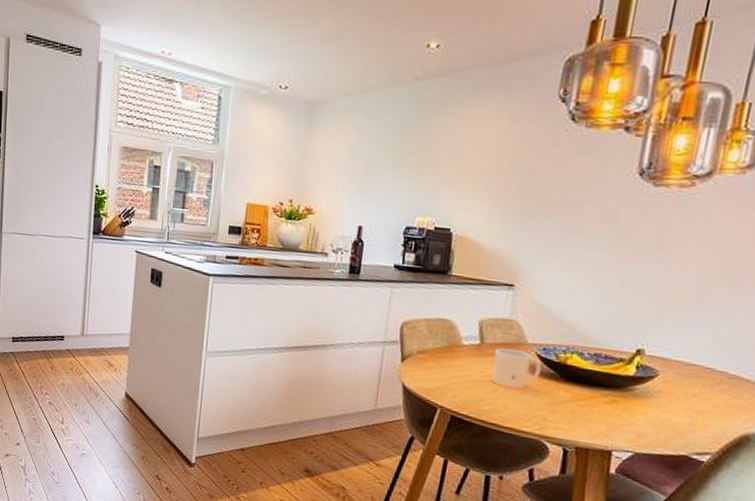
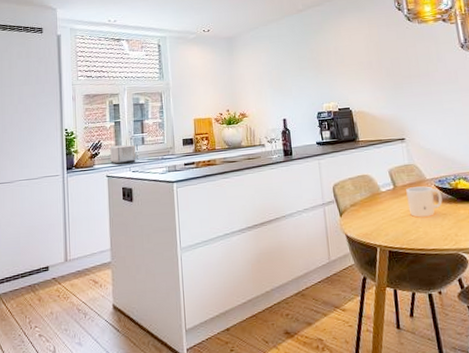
toaster: none [142,216,173,242] -> present [110,144,136,165]

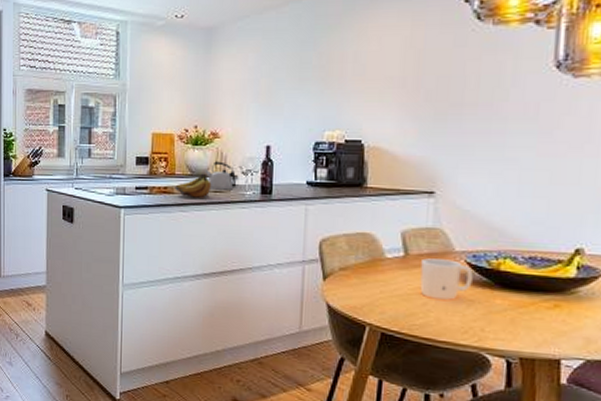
toaster: present [110,144,136,165] -> none [51,155,80,178]
fruit: none [216,145,246,167] -> present [175,173,212,200]
kettle: none [239,135,265,158] -> present [205,161,237,191]

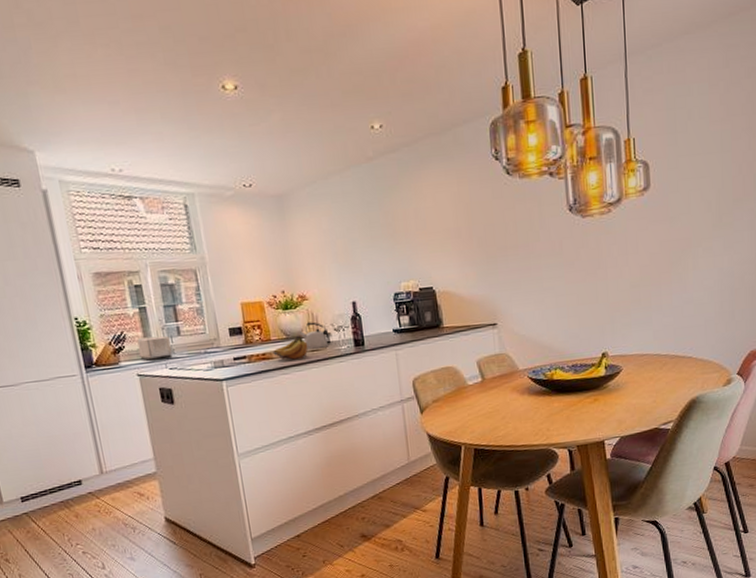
toaster: none [51,155,80,178] -> present [136,335,173,361]
mug: present [419,258,473,300] -> none [496,377,536,413]

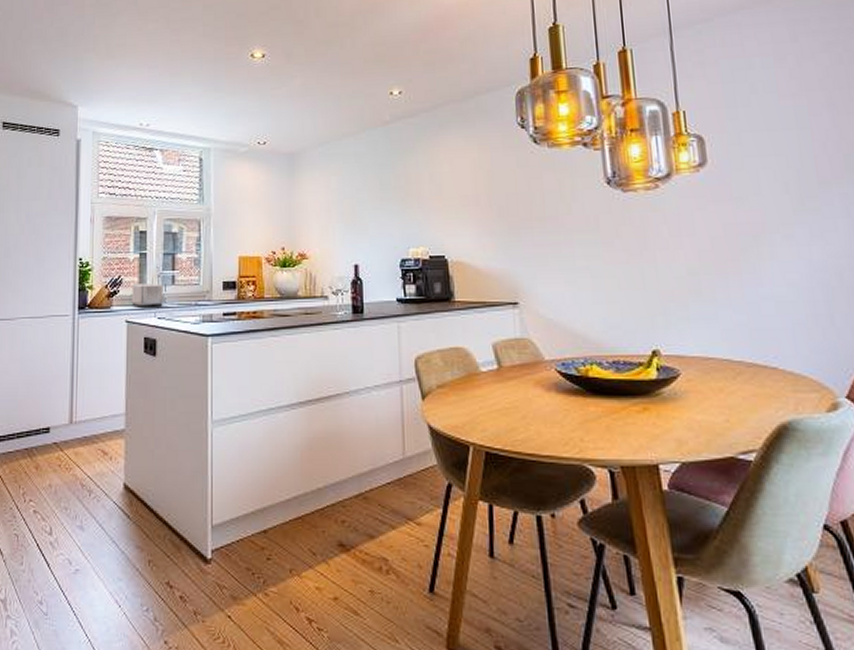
fruit: present [273,335,308,361] -> none [264,295,302,323]
kettle: present [299,322,332,350] -> none [294,282,328,313]

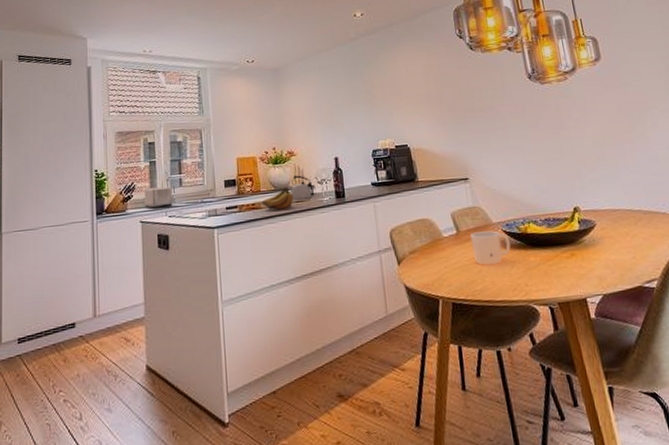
fruit: none [264,295,302,323] -> present [262,187,294,211]
kettle: none [294,282,328,313] -> present [286,175,315,201]
mug: none [515,369,565,411] -> present [470,230,511,266]

